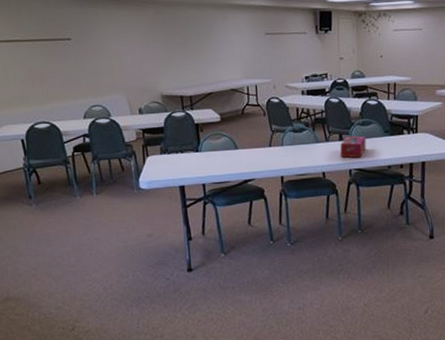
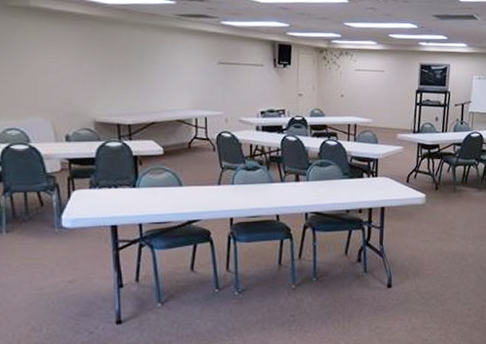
tissue box: present [340,136,366,158] -> none [296,177,324,201]

